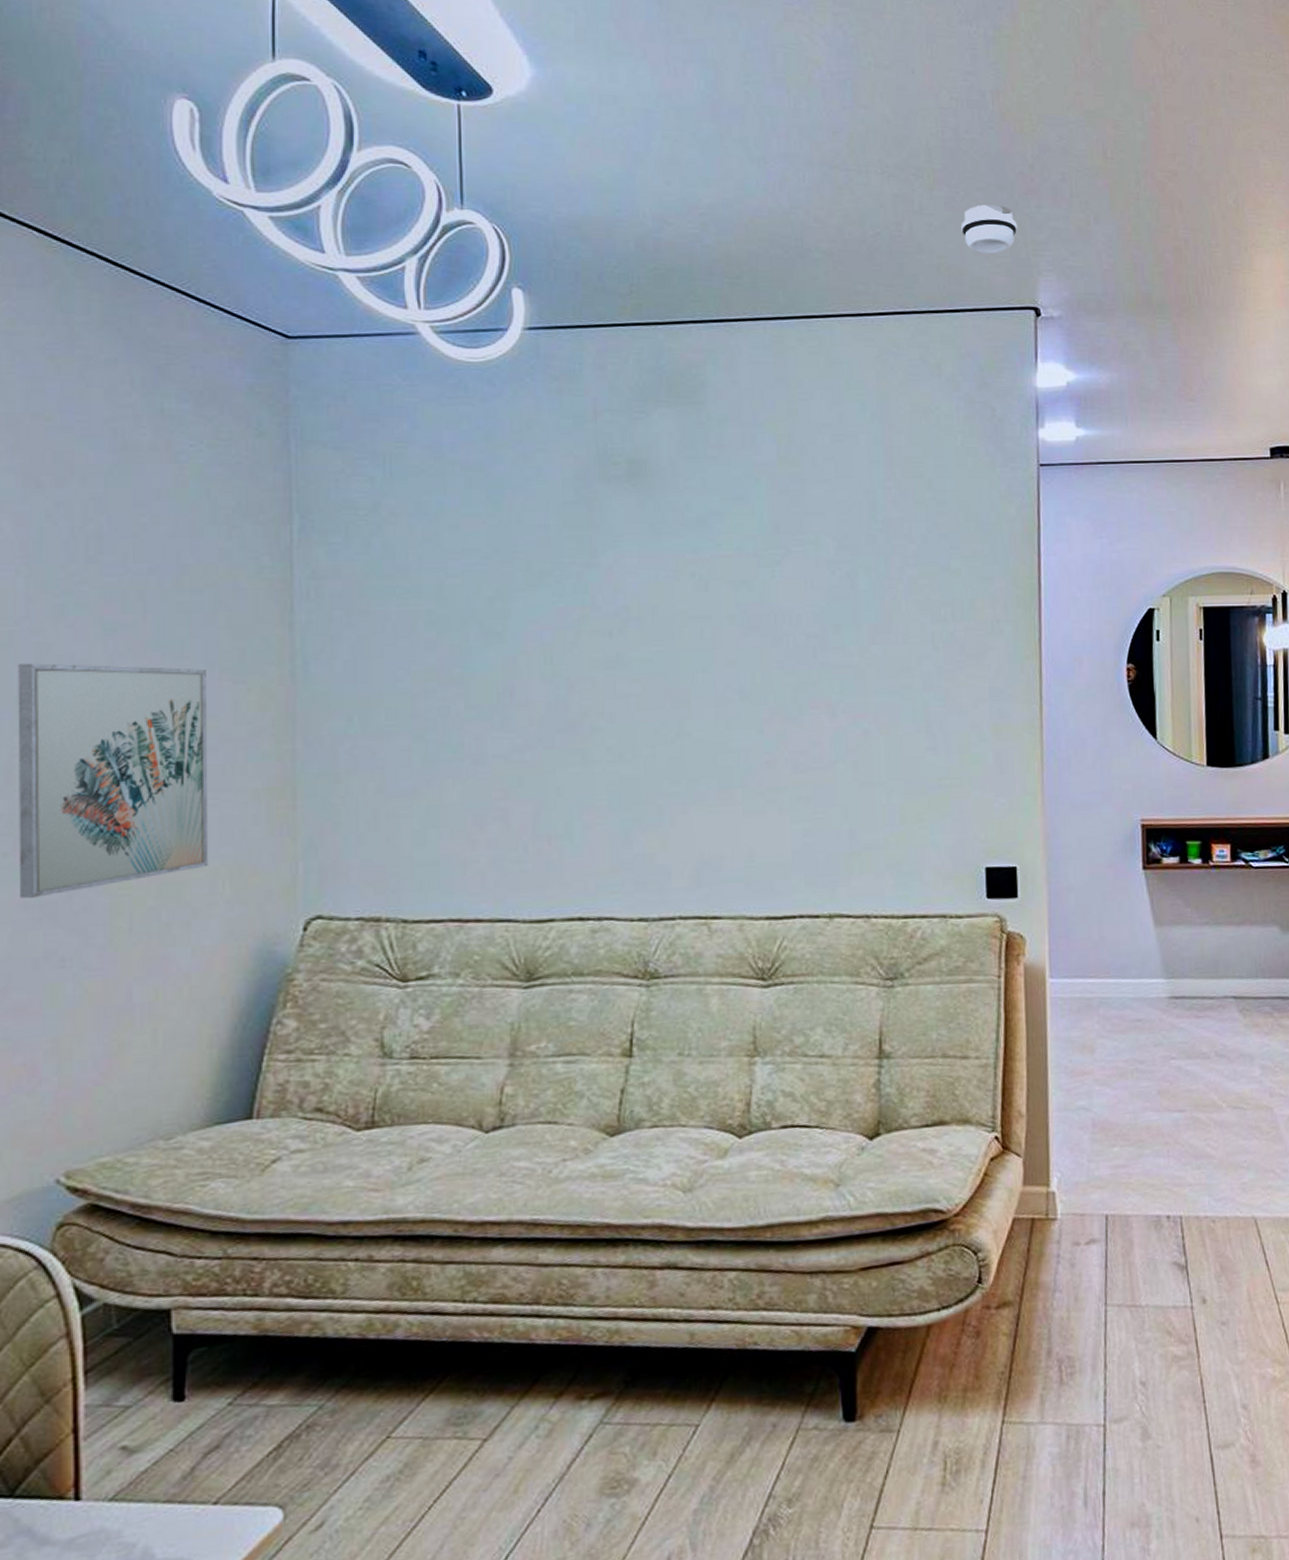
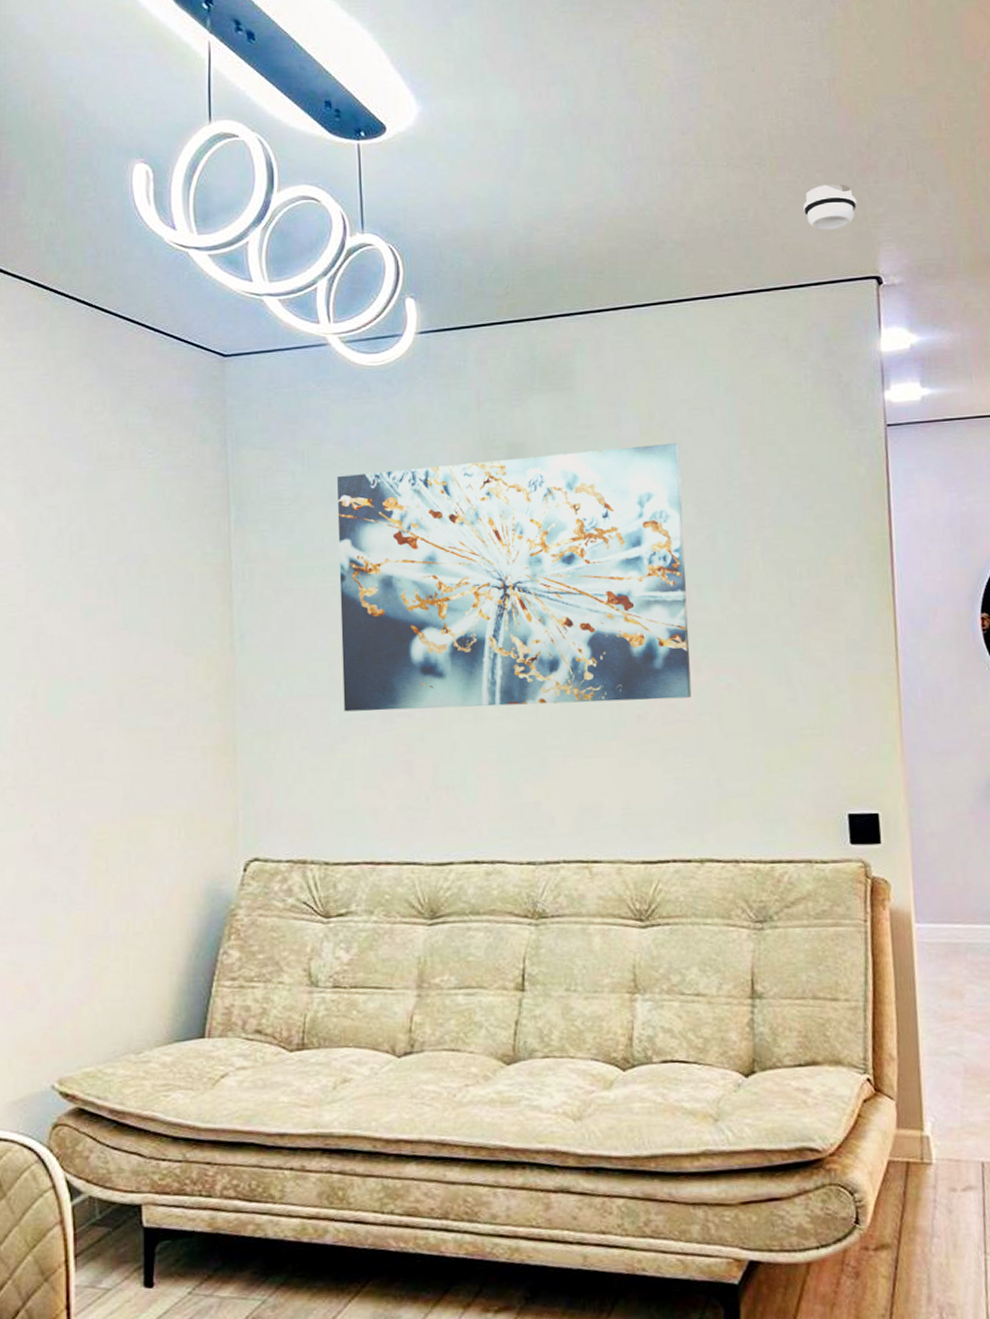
wall art: present [17,663,209,898] -> none [20,642,168,842]
wall art: none [425,470,825,752] -> present [337,443,692,712]

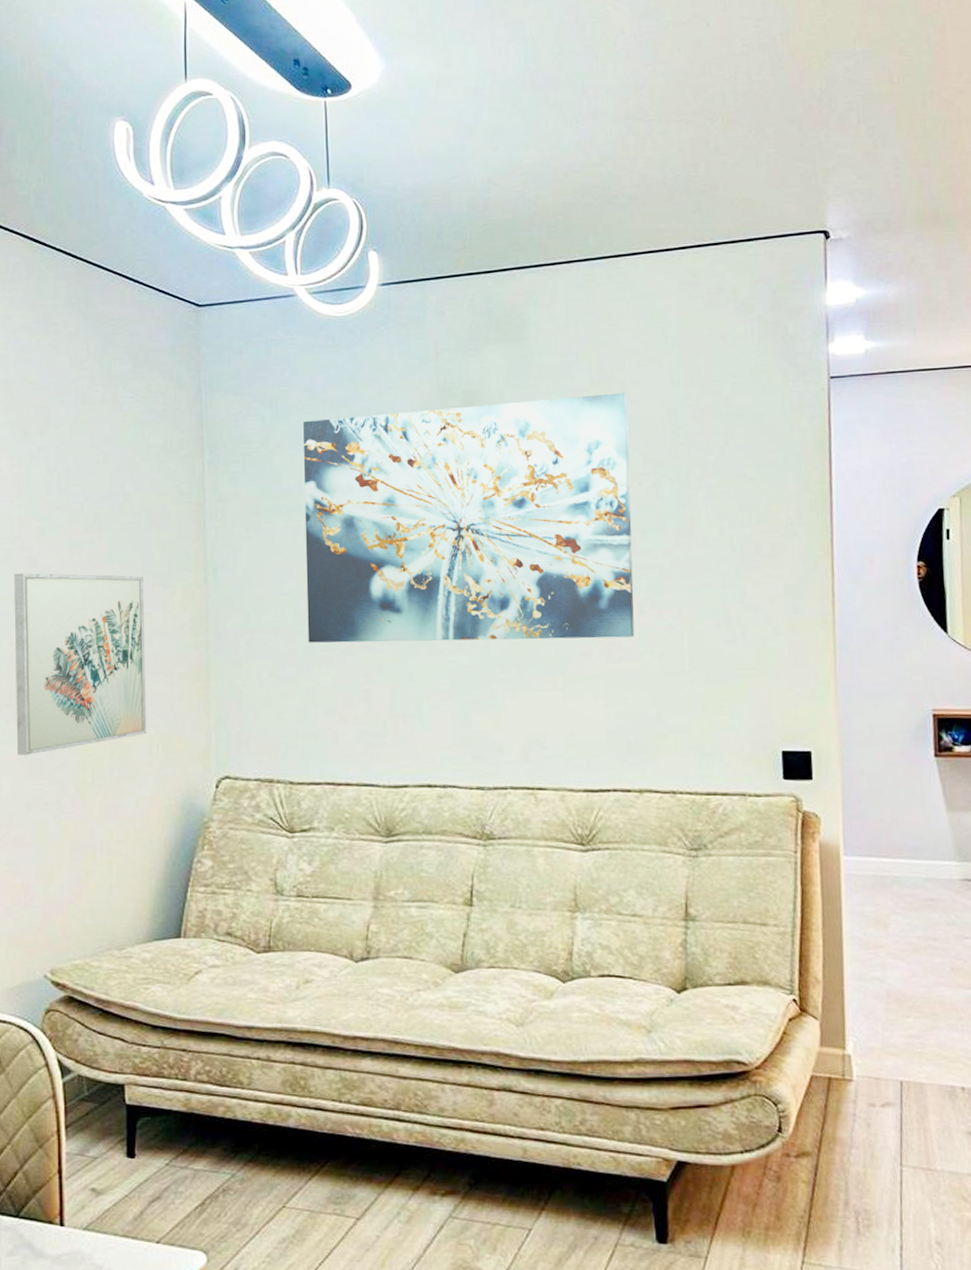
wall art: none [20,642,168,842] -> present [14,573,147,755]
smoke detector: present [803,184,857,231] -> none [754,139,807,185]

